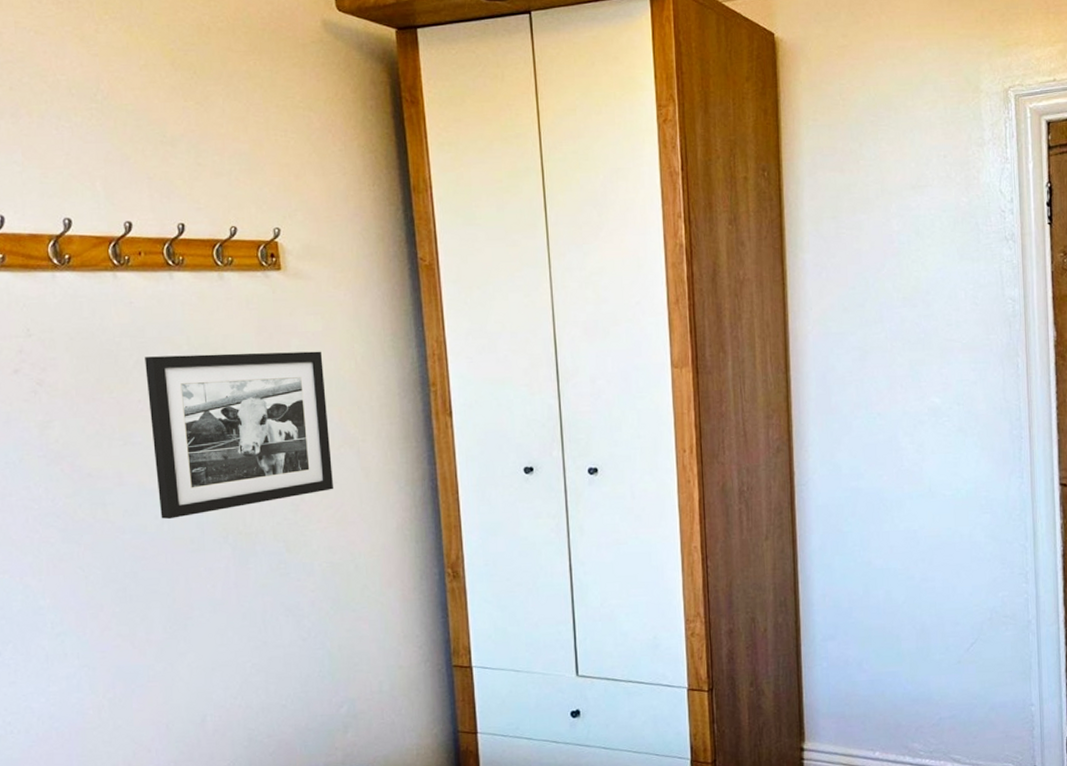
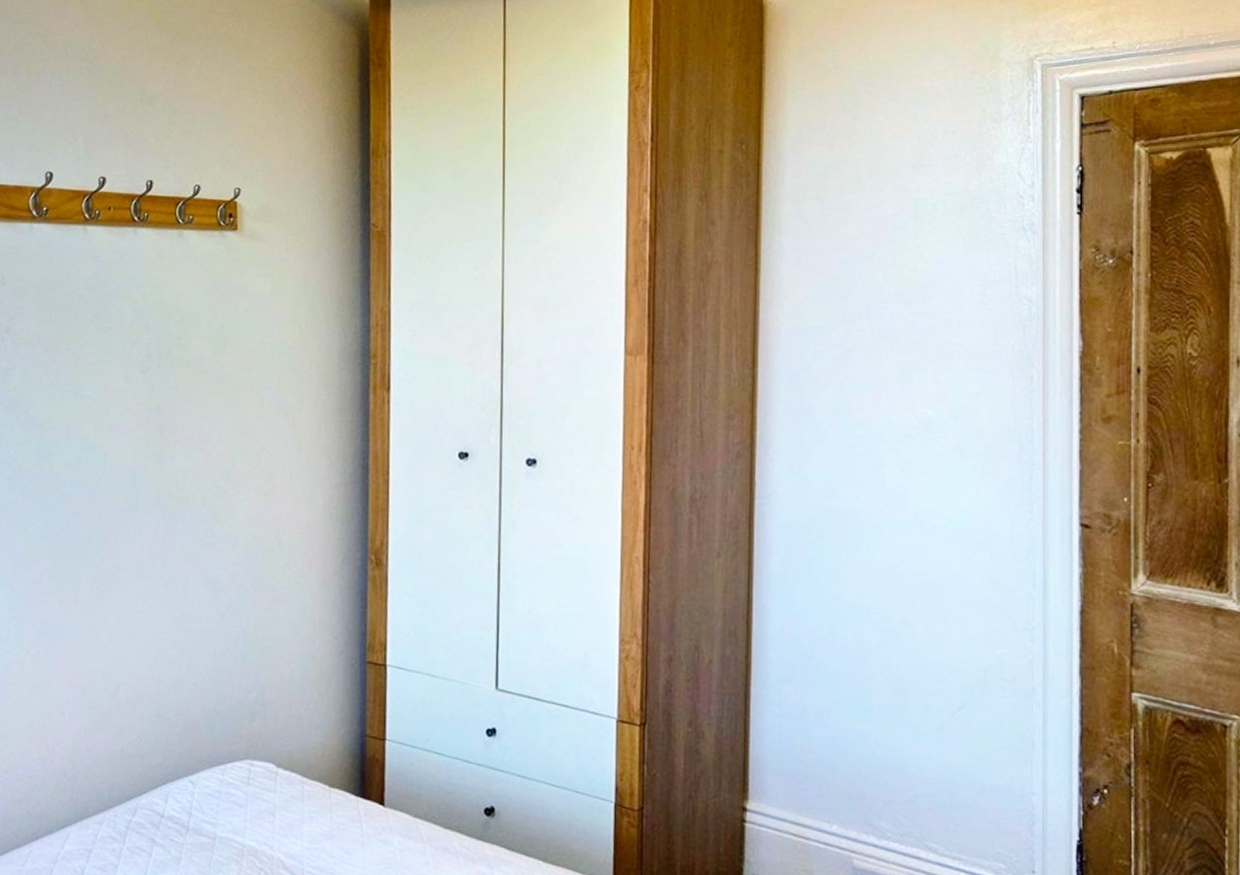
picture frame: present [145,351,334,519] -> none [100,311,268,476]

